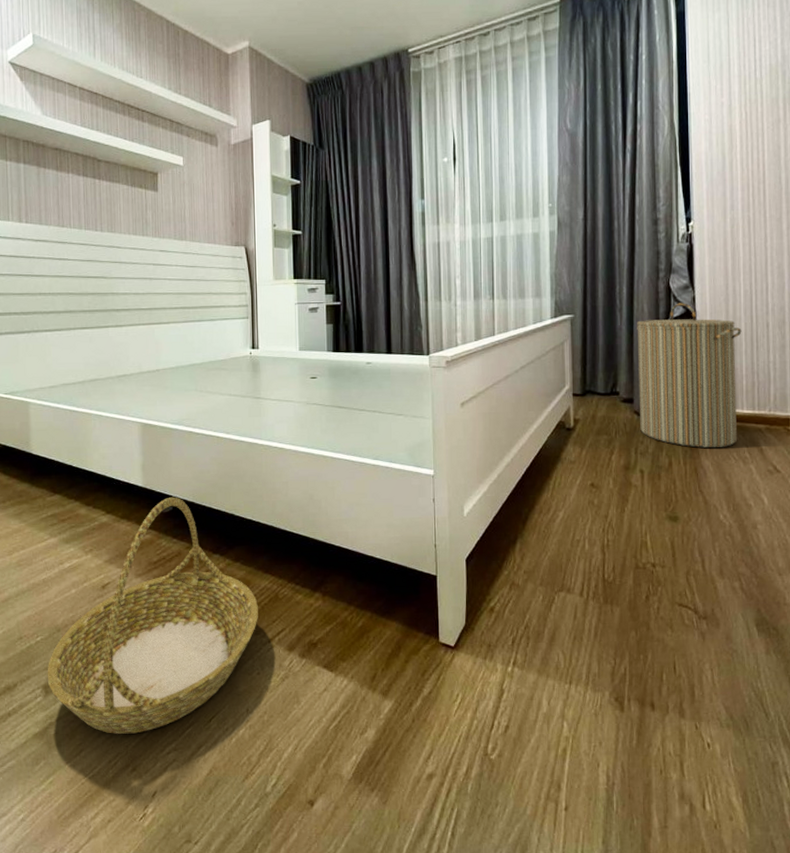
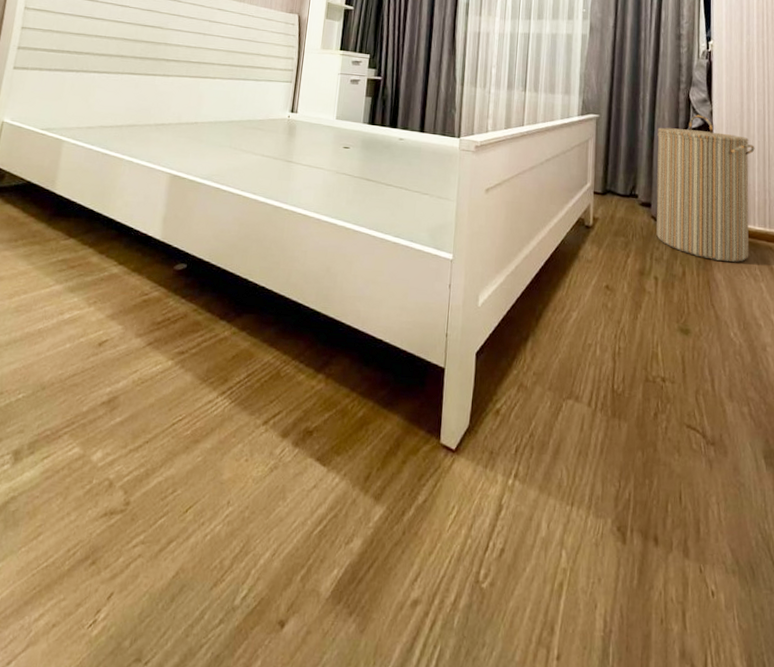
basket: present [47,497,258,734] -> none [19,254,258,519]

